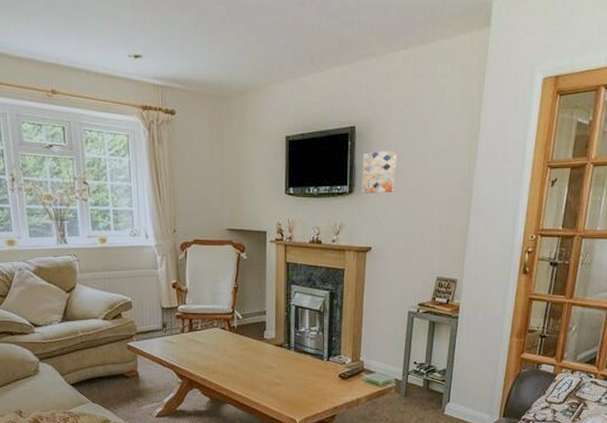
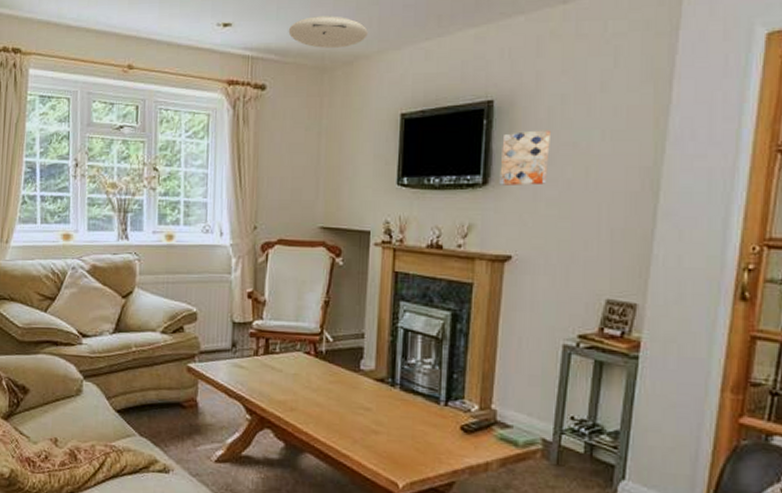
ceiling light: none [190,52,256,80] -> present [288,16,368,48]

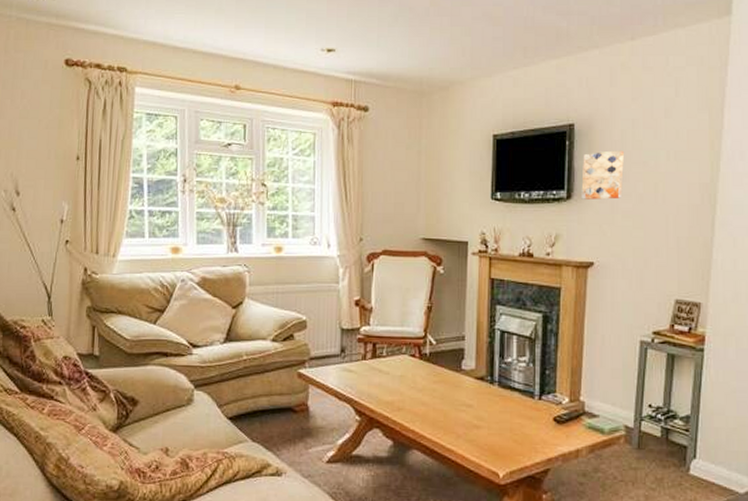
ceiling light: present [288,16,368,48] -> none [388,45,462,74]

